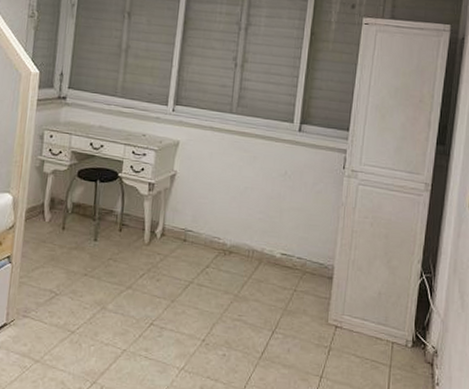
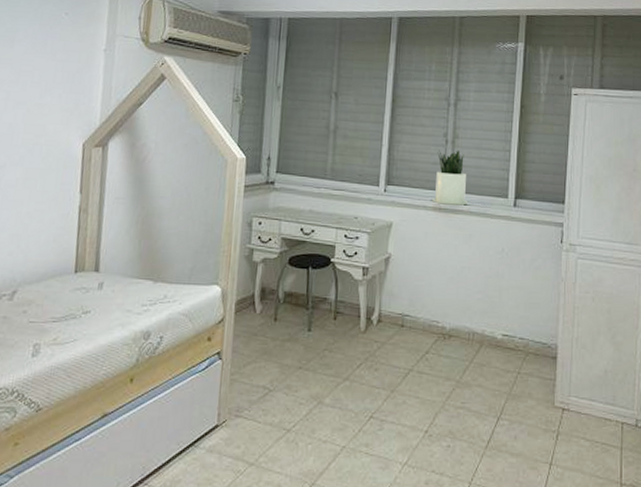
planter: none [218,73,255,129] -> present [431,150,469,207]

